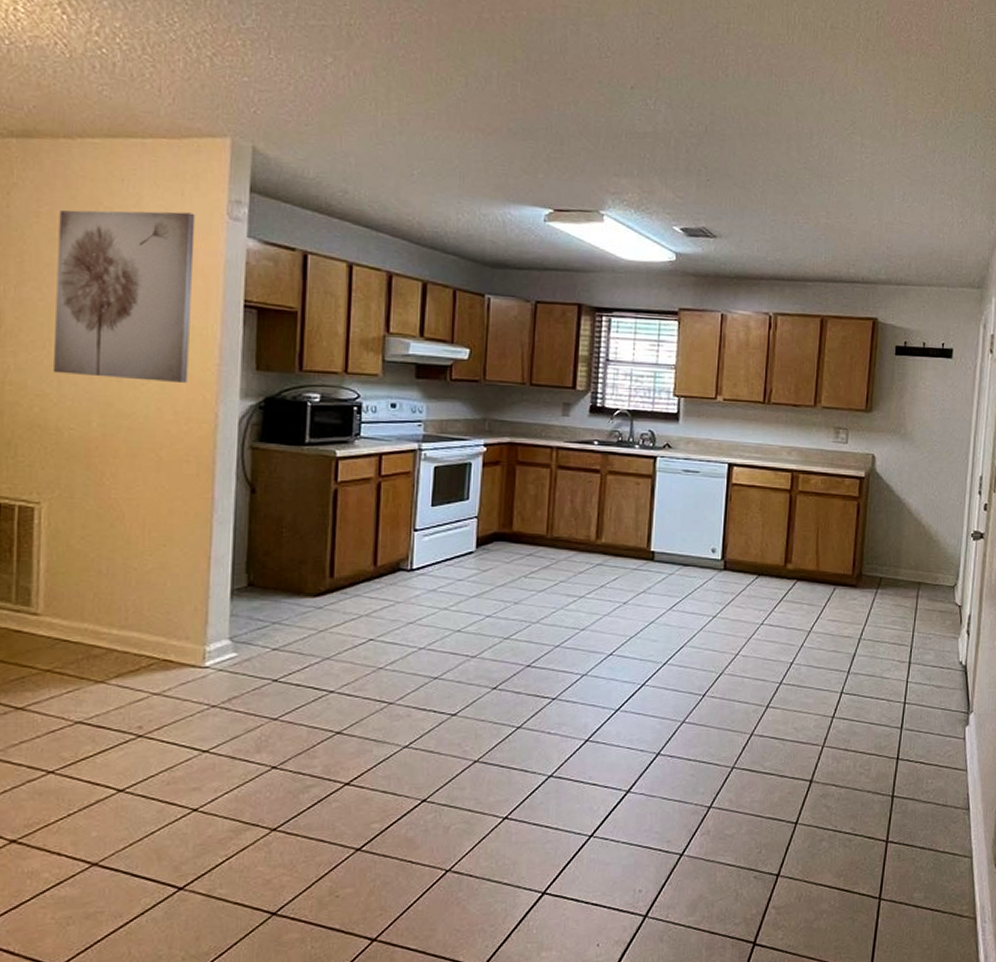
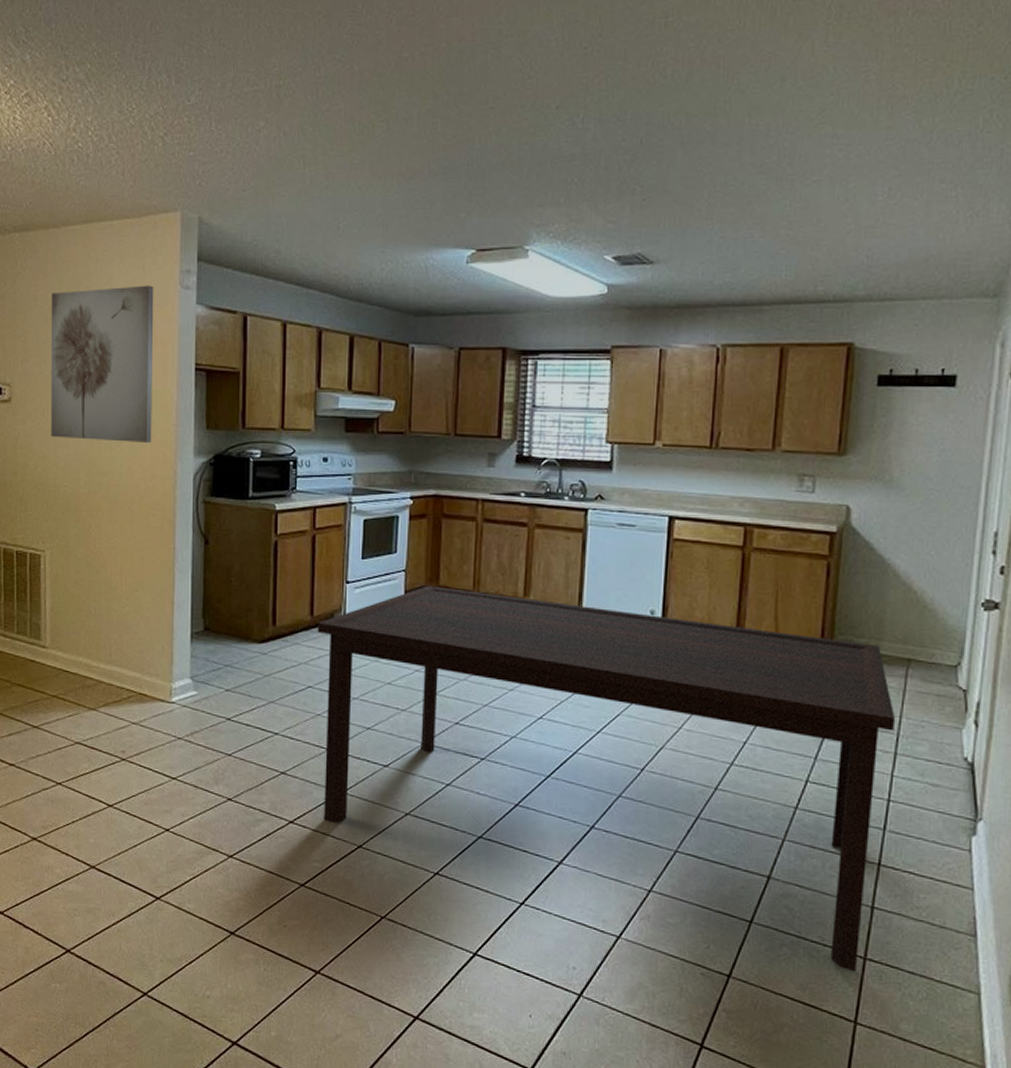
dining table: none [381,531,910,855] -> present [317,586,896,972]

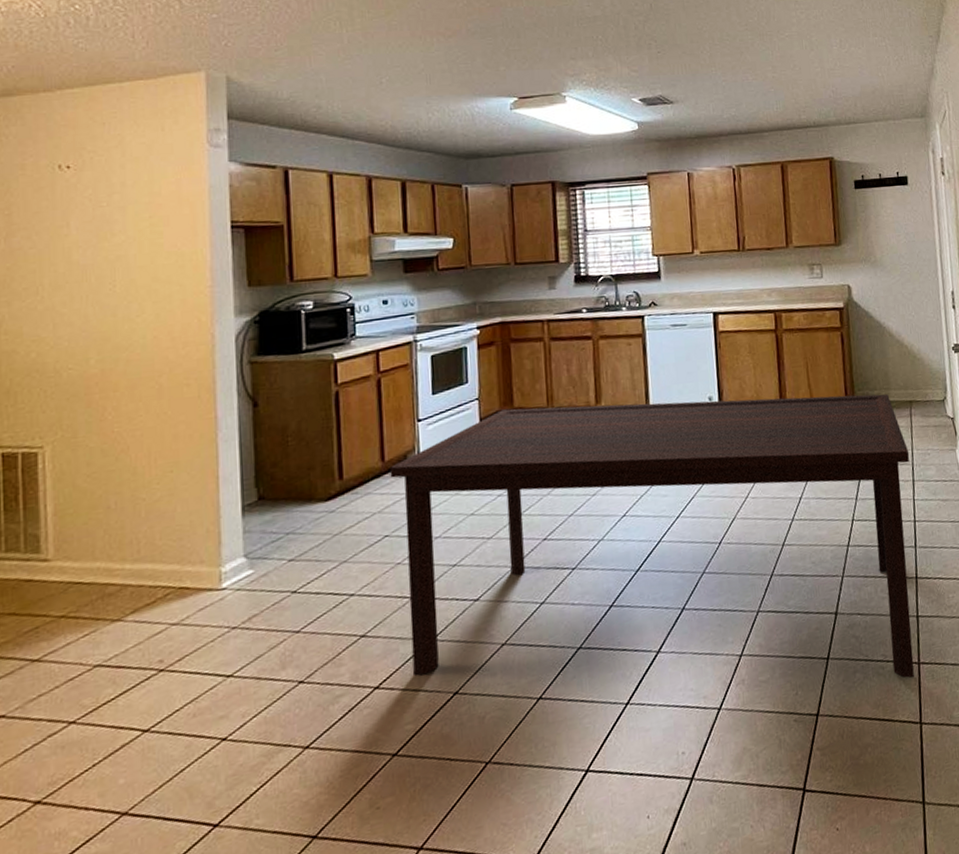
wall art: present [51,285,154,444] -> none [44,146,182,317]

